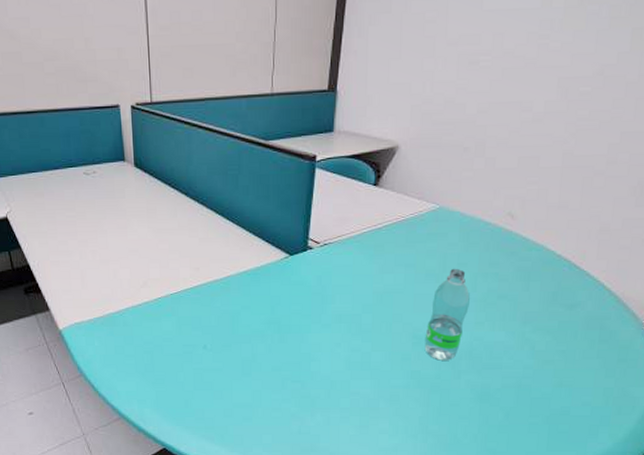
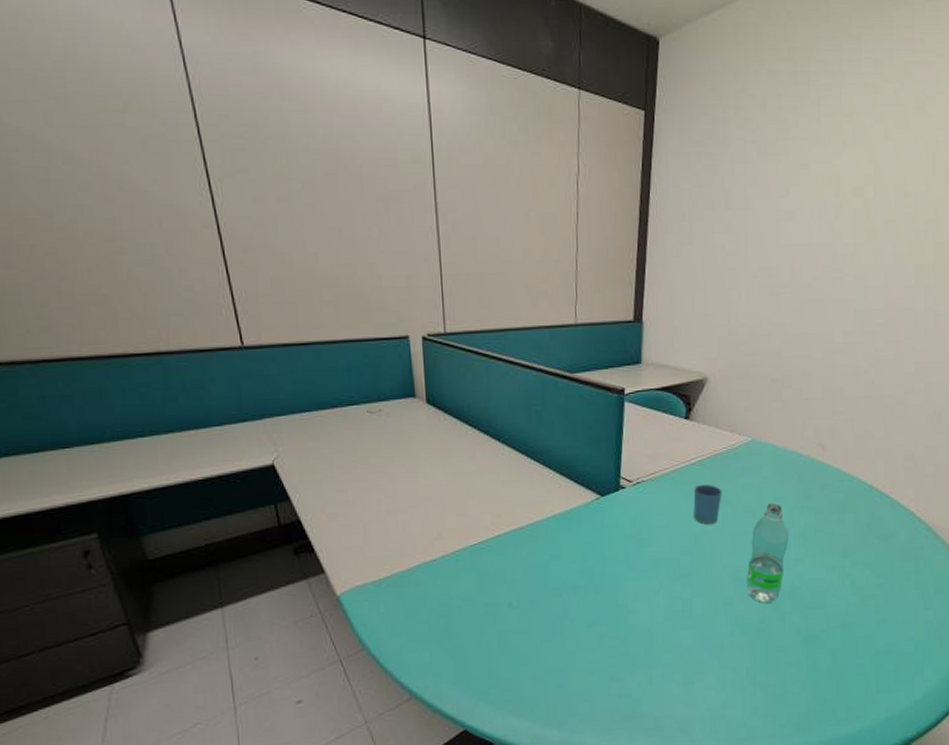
mug: none [377,248,406,285] -> present [693,484,722,524]

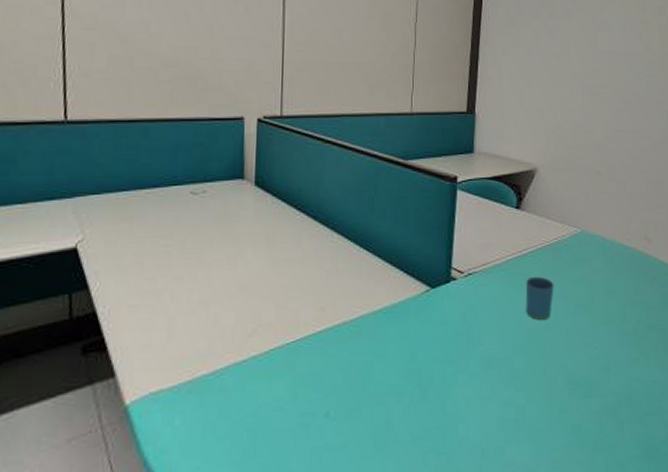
bottle: present [746,502,789,603] -> none [581,297,622,410]

